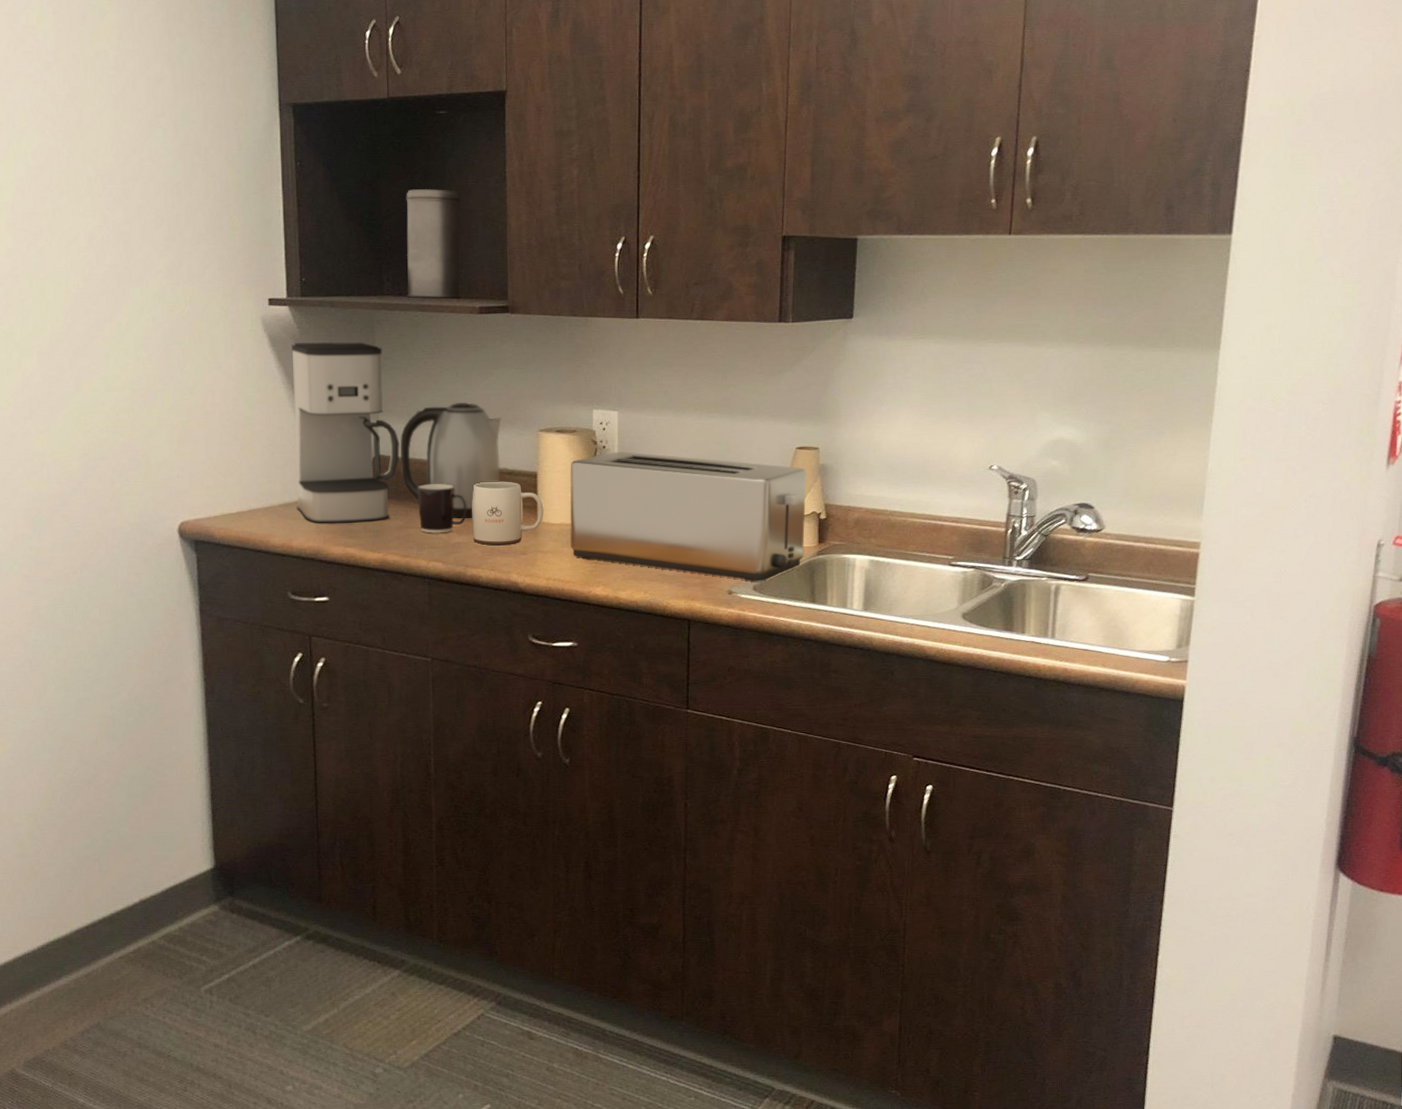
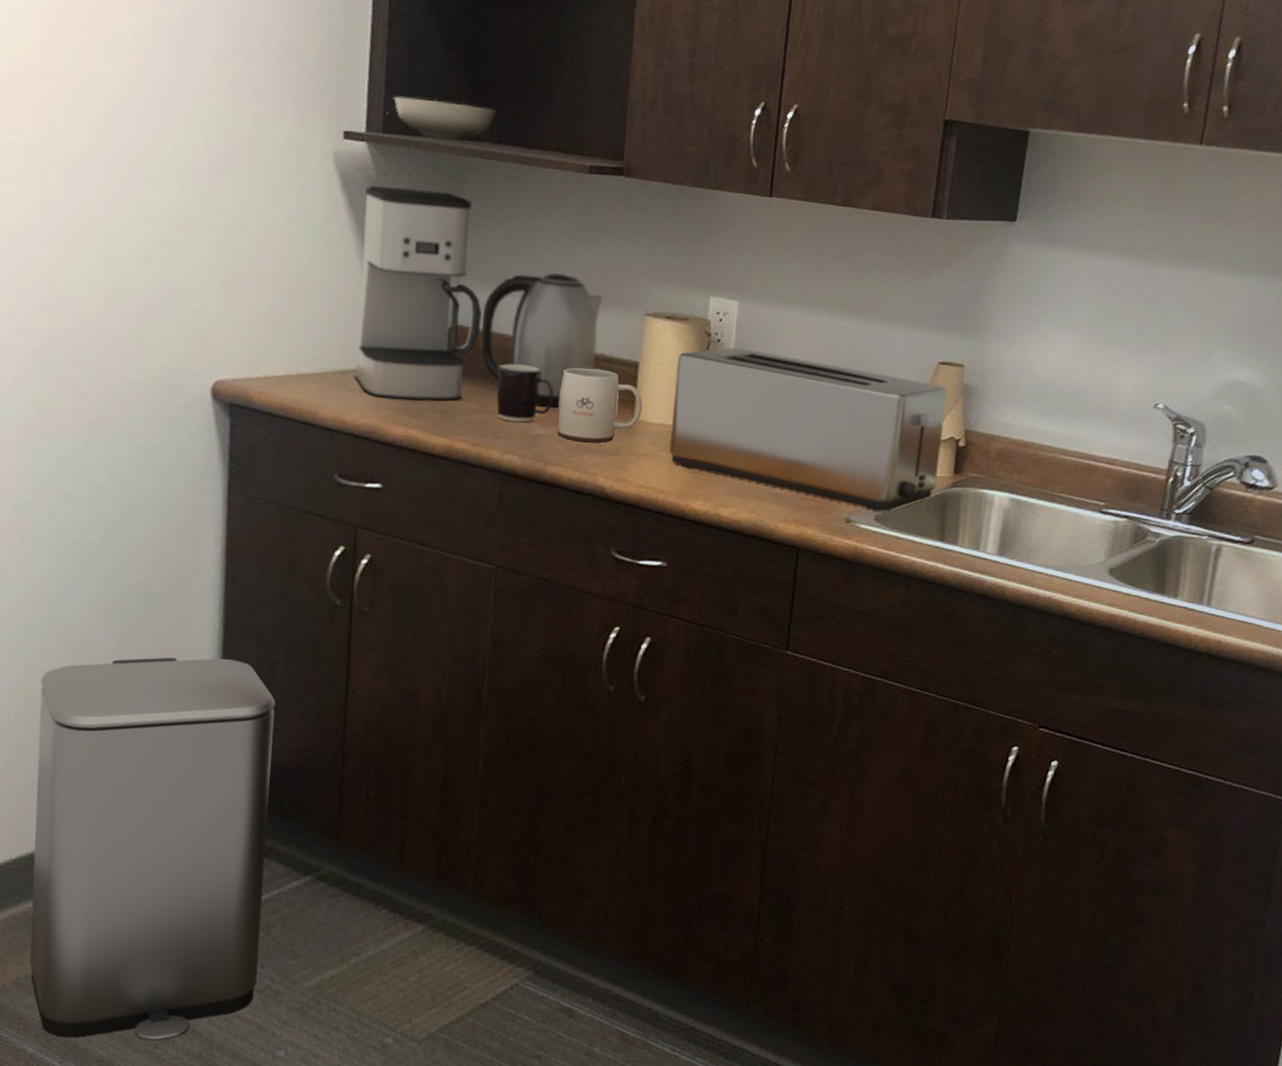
pedal bin: none [60,757,263,1088] -> present [29,657,276,1042]
bowl: none [308,264,396,298] -> present [394,96,496,142]
canister: present [406,189,461,300] -> none [505,22,579,155]

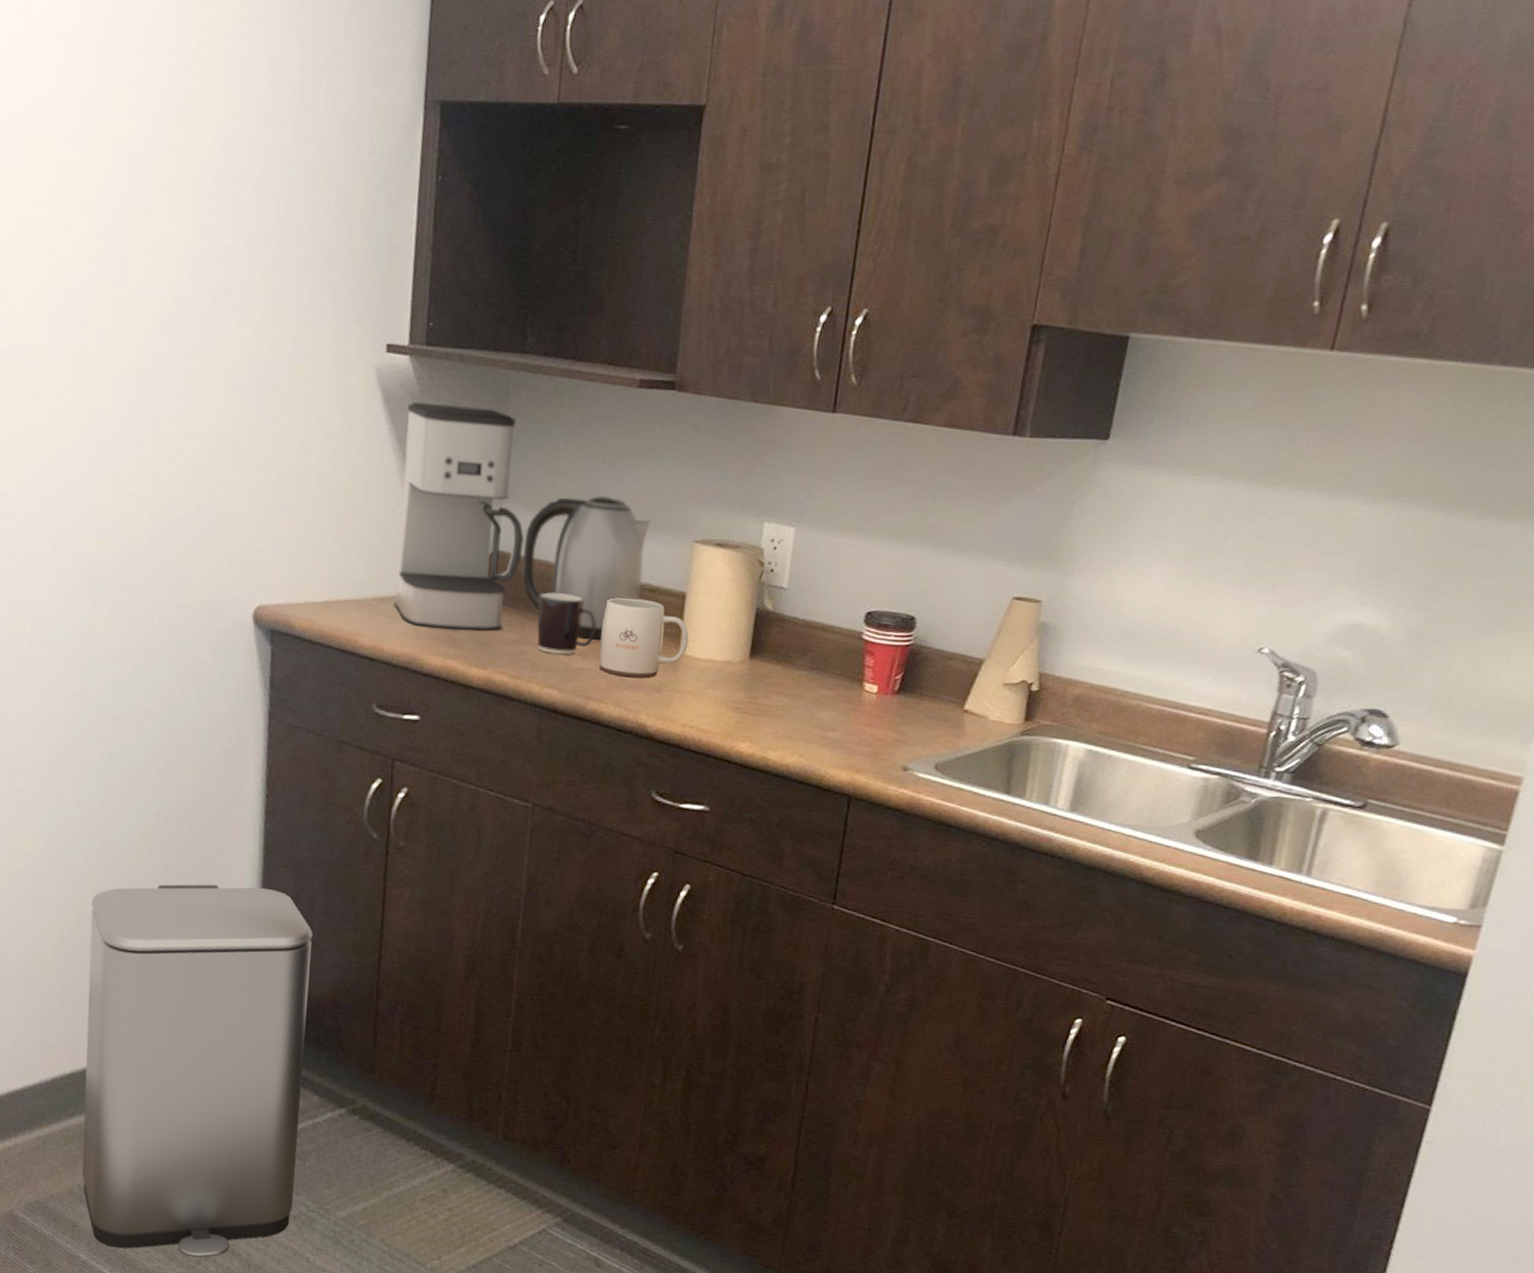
bowl: present [394,96,496,142] -> none [438,306,544,354]
toaster: present [669,347,948,511] -> none [715,578,1022,759]

